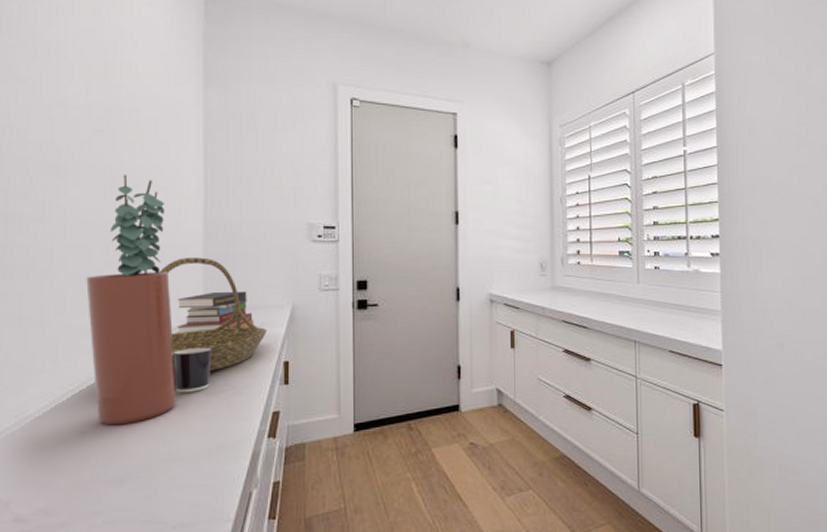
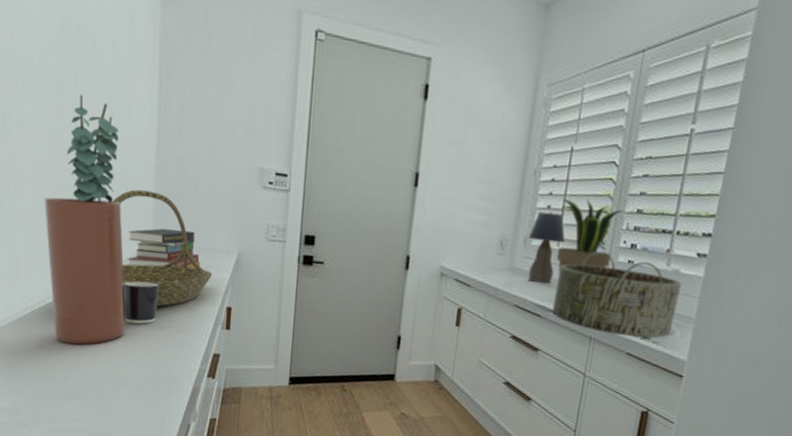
table lamp: none [564,231,598,298] -> present [527,210,566,285]
potted plant: none [588,218,642,286] -> present [557,198,624,273]
basket: none [596,261,704,336] -> present [552,250,681,339]

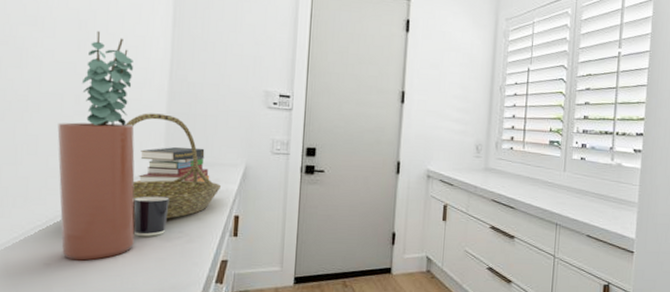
table lamp: present [527,210,566,285] -> none [498,119,530,181]
basket: present [552,250,681,339] -> none [523,150,624,222]
potted plant: present [557,198,624,273] -> none [523,109,573,170]

